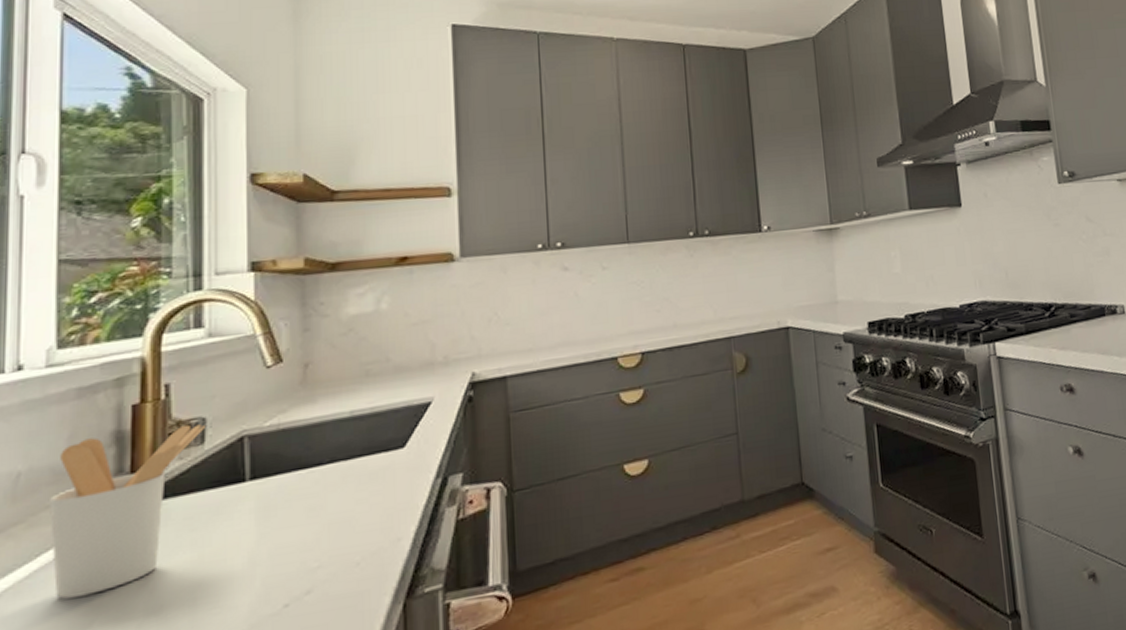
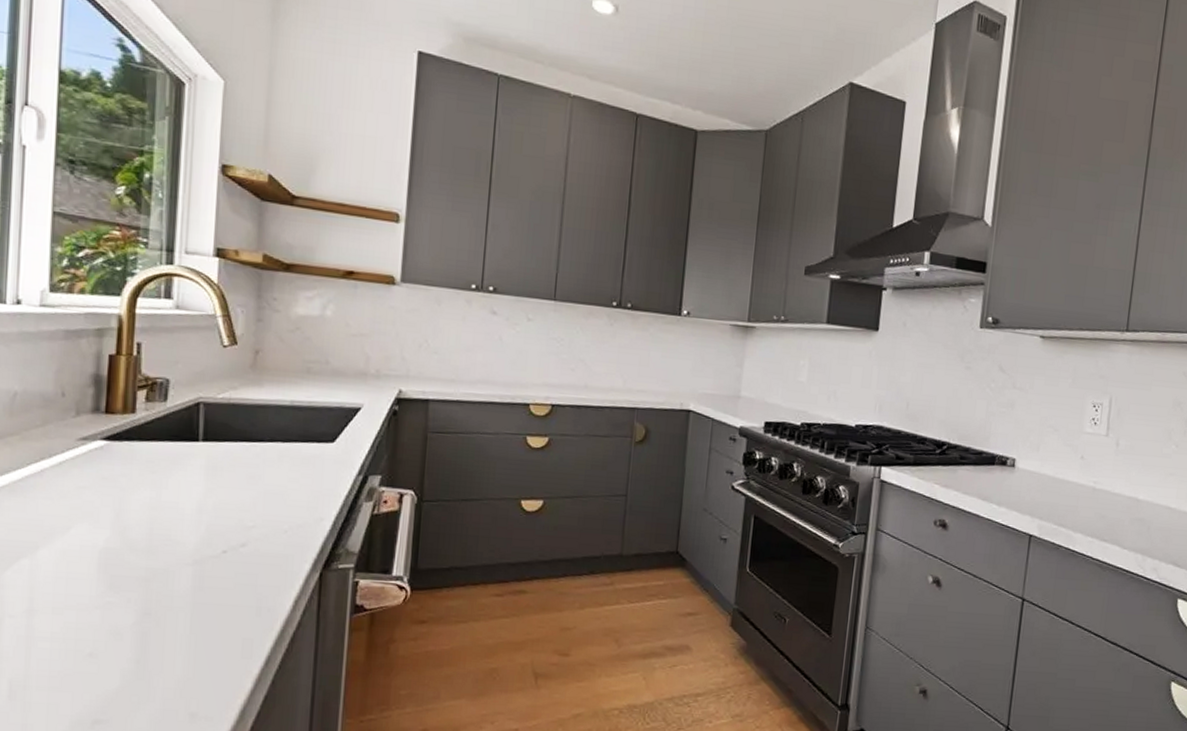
utensil holder: present [50,424,205,599] -> none [39,375,168,506]

